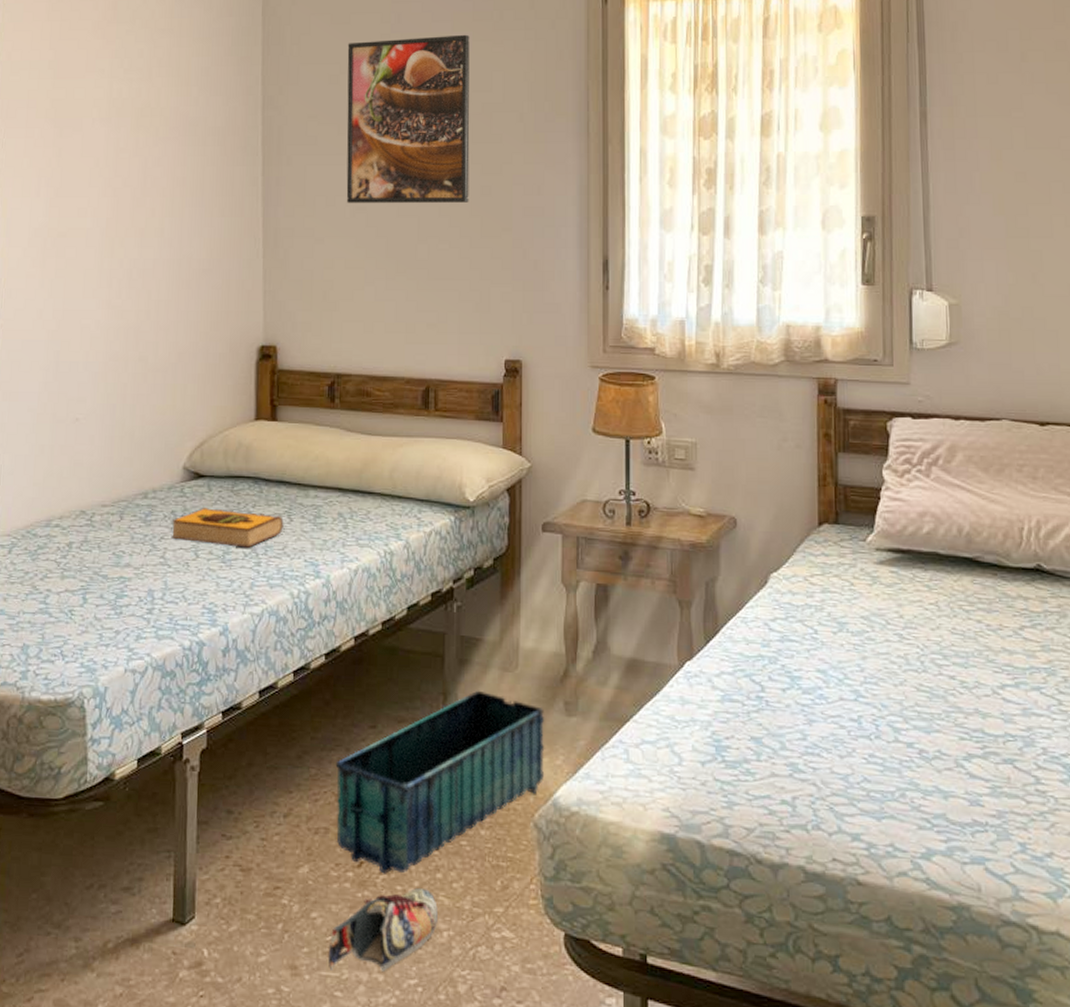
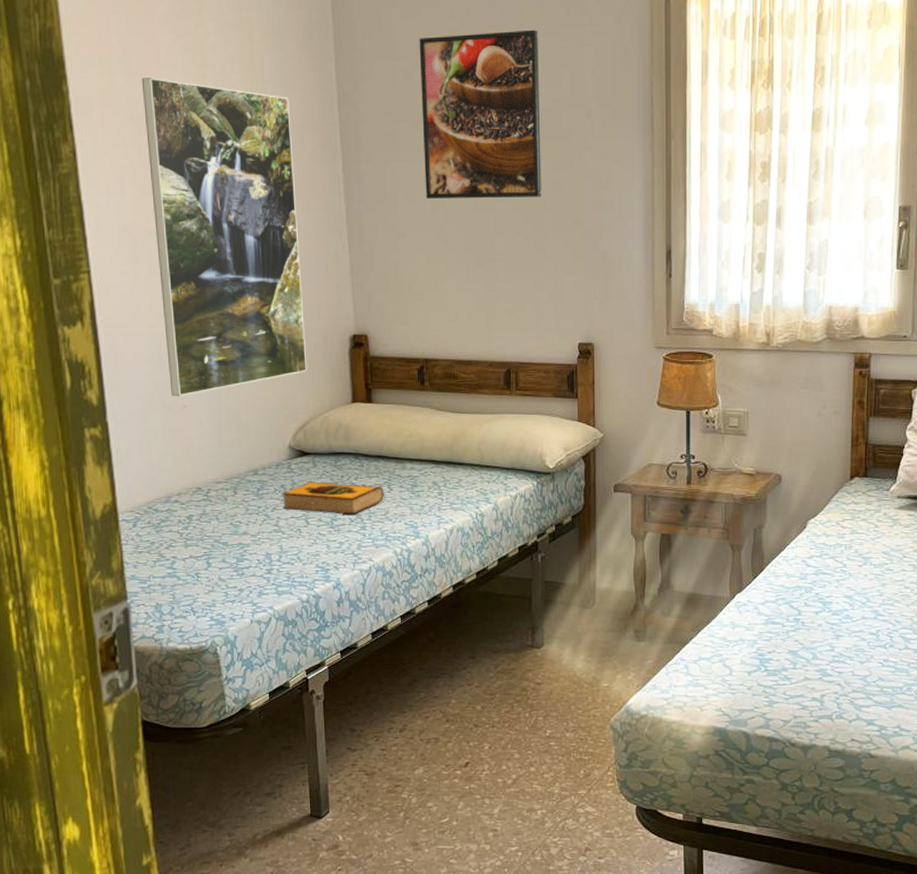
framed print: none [64,81,213,409] -> present [141,77,308,397]
shoe: present [328,887,438,971] -> none [443,779,532,844]
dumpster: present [335,690,545,874] -> none [441,624,619,771]

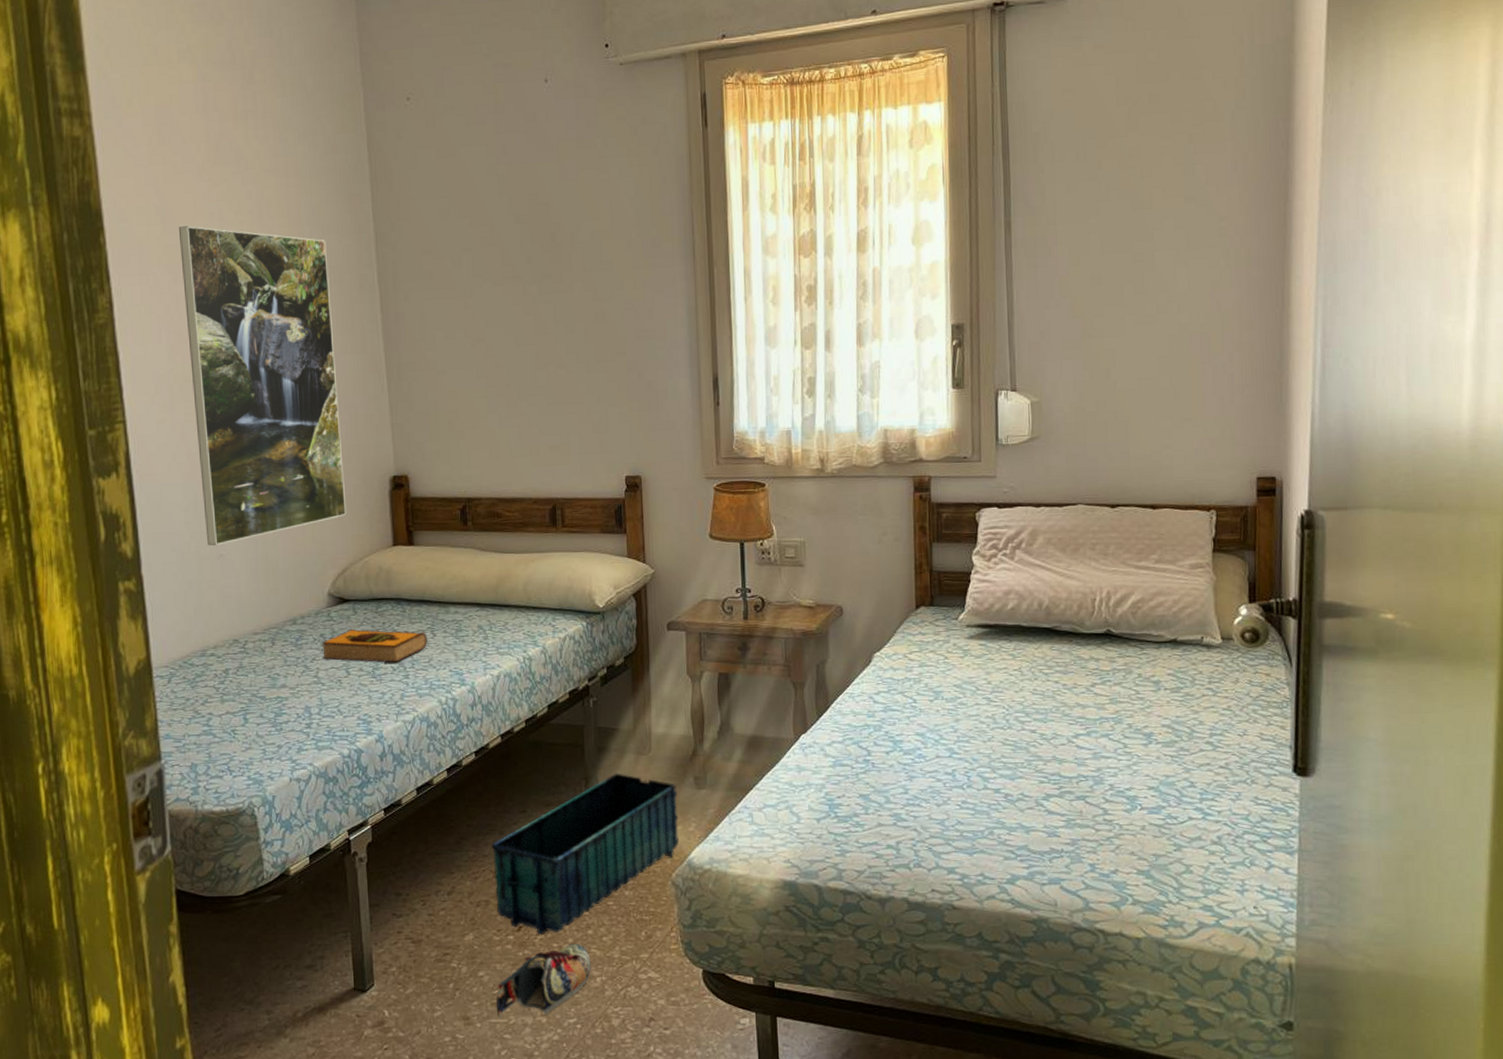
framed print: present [419,29,542,198] -> none [455,163,583,335]
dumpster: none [441,624,619,771] -> present [491,773,680,935]
shoe: none [443,779,532,844] -> present [496,943,591,1018]

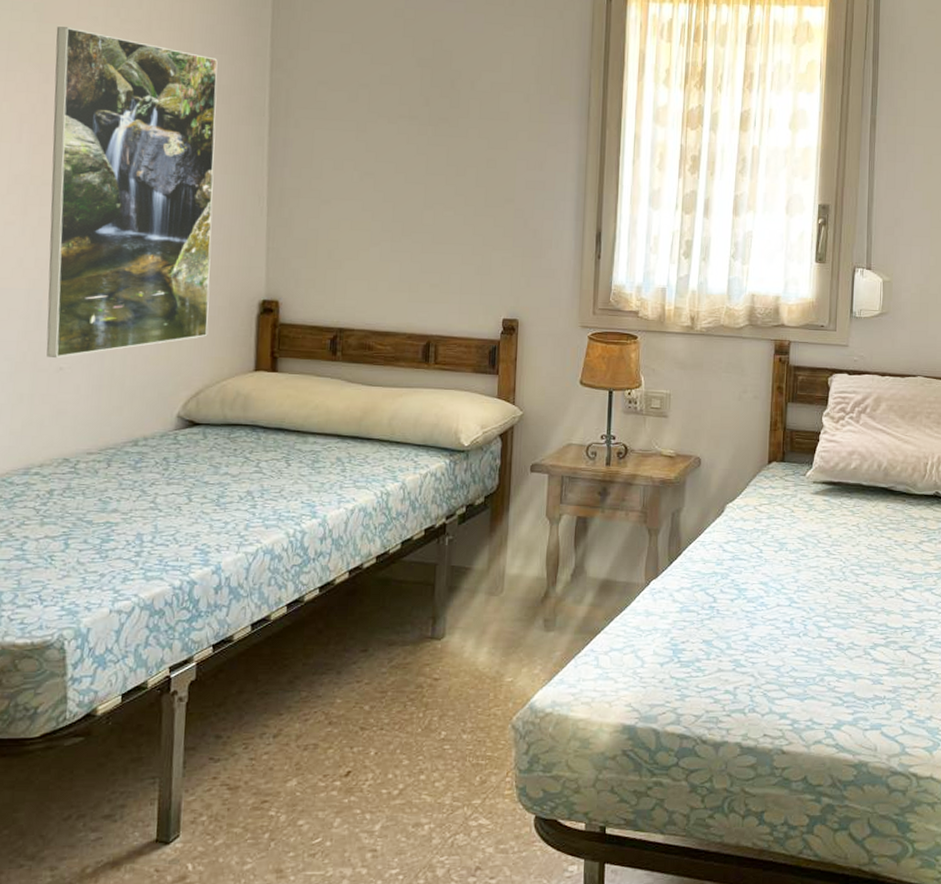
hardback book: present [321,629,428,663] -> none [163,454,281,492]
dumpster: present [491,773,680,935] -> none [326,613,526,780]
shoe: present [496,943,591,1018] -> none [313,789,420,870]

